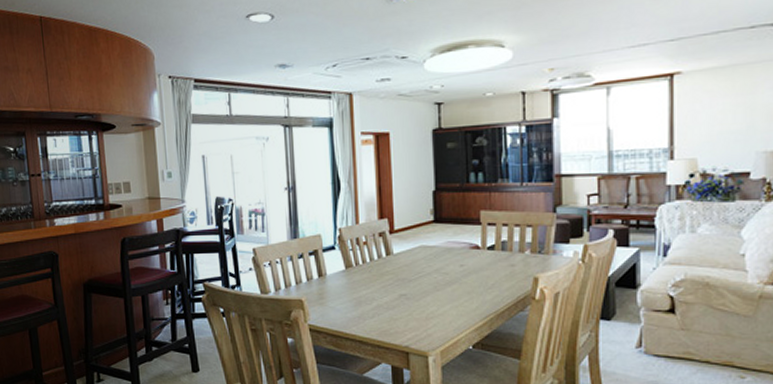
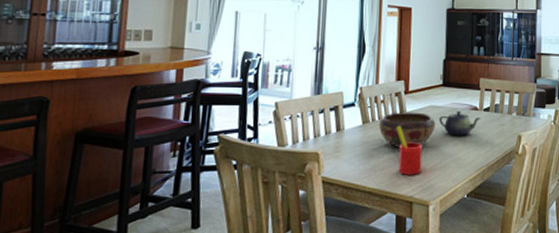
decorative bowl: none [363,254,429,293] -> present [378,112,435,147]
straw: none [383,270,416,323] -> present [396,126,423,175]
teapot: none [433,250,484,280] -> present [439,110,481,136]

